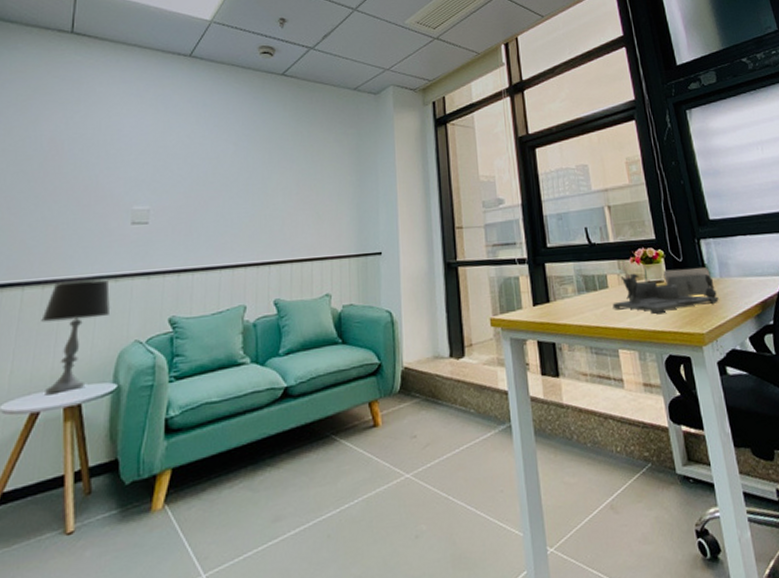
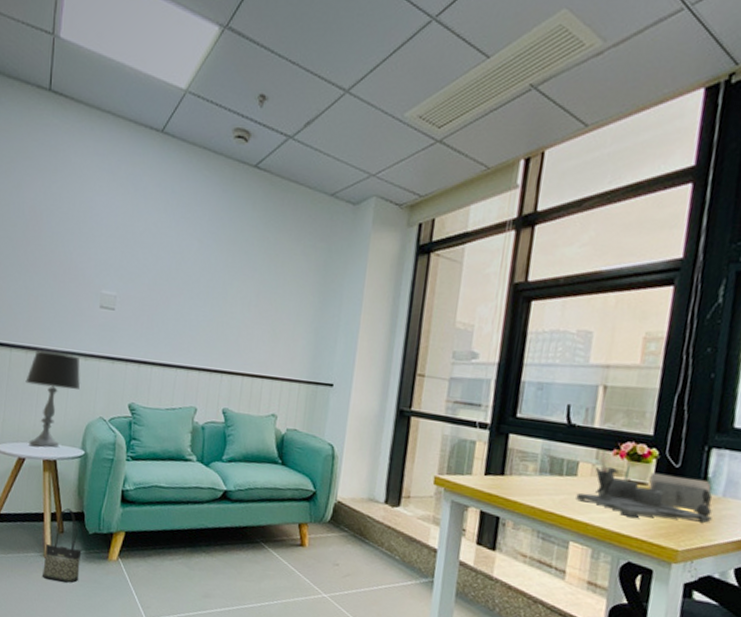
tote bag: none [63,460,116,564] -> present [43,508,82,583]

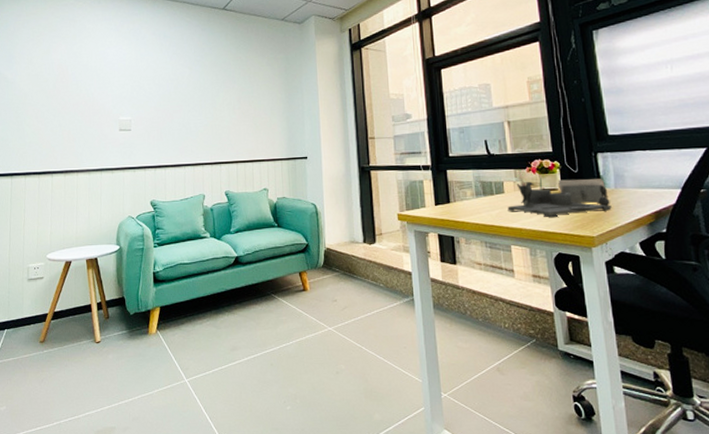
table lamp: present [25,351,80,448] -> none [66,171,110,250]
tote bag: present [43,508,82,583] -> none [95,297,126,361]

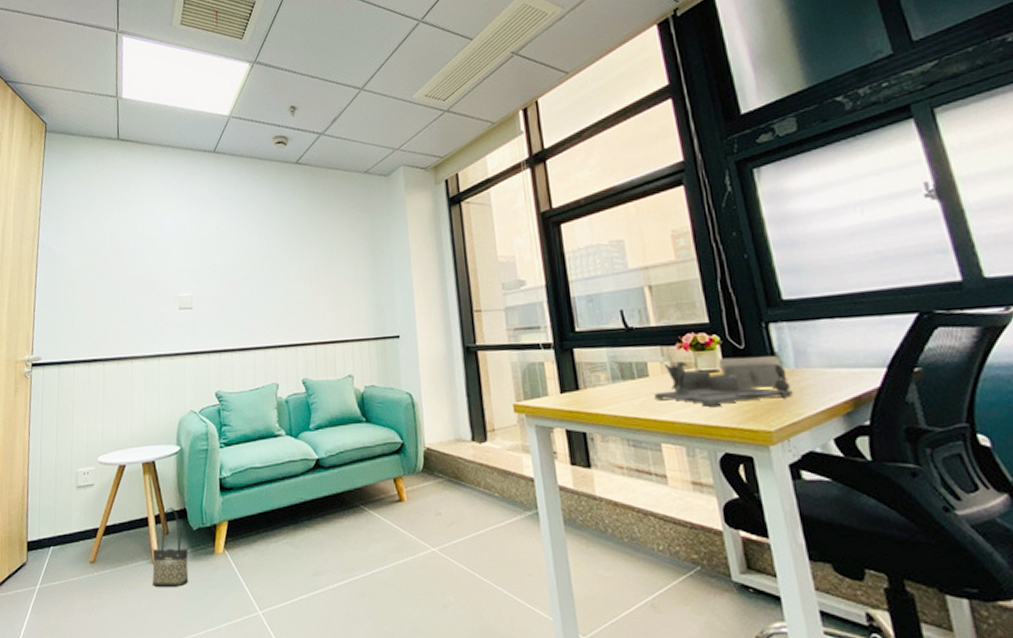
tote bag: none [95,297,126,361] -> present [152,508,189,587]

